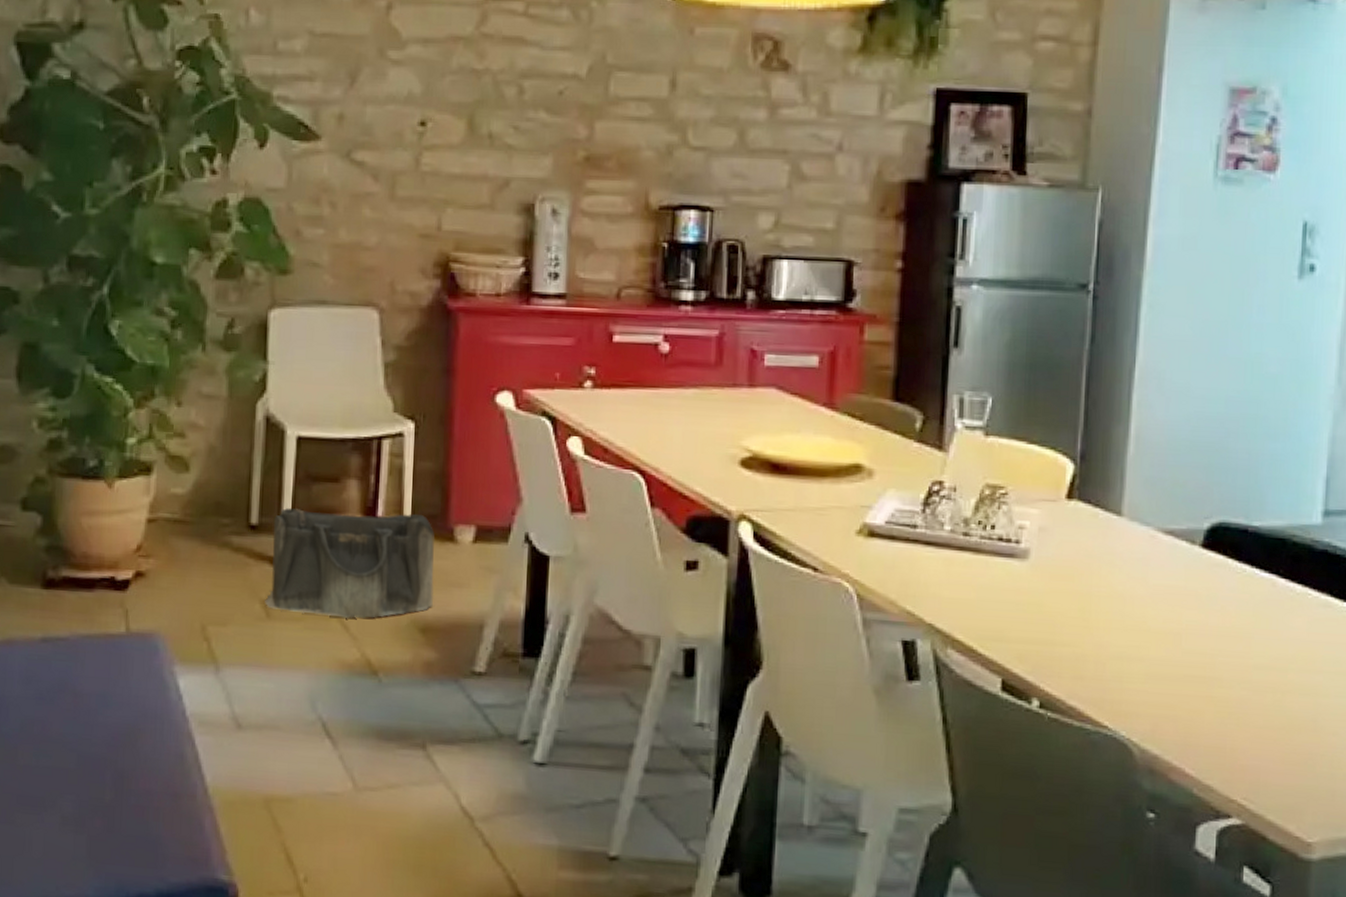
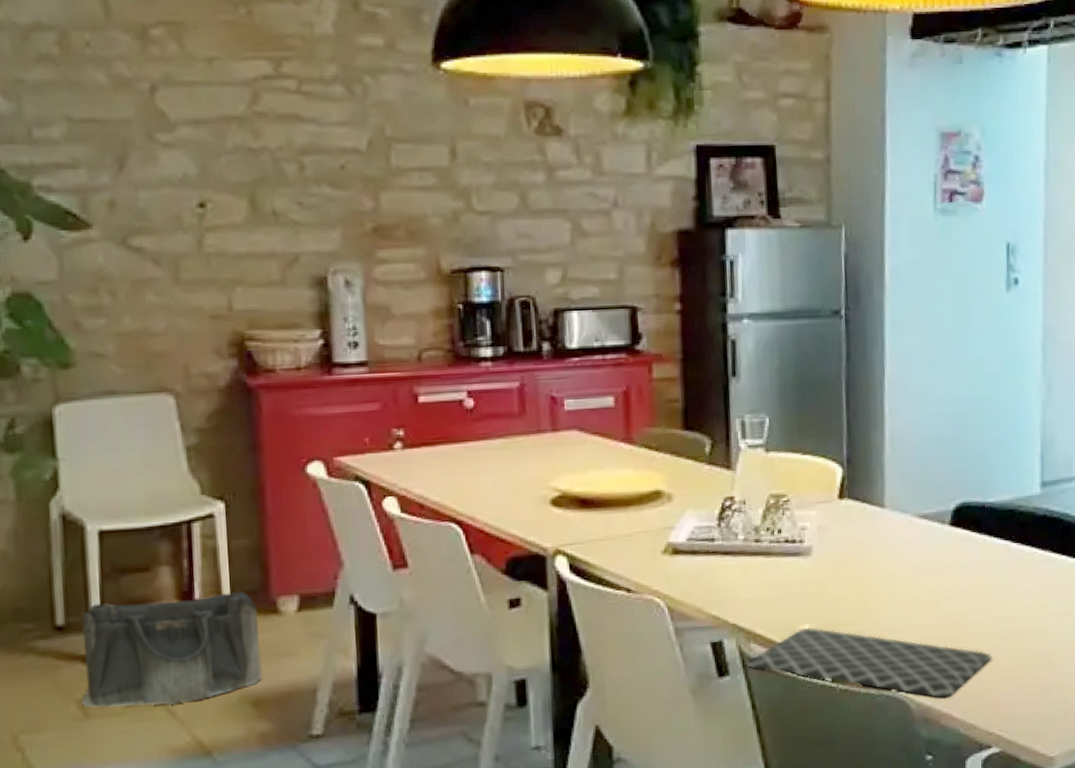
placemat: none [940,640,1241,749] -> present [746,626,992,699]

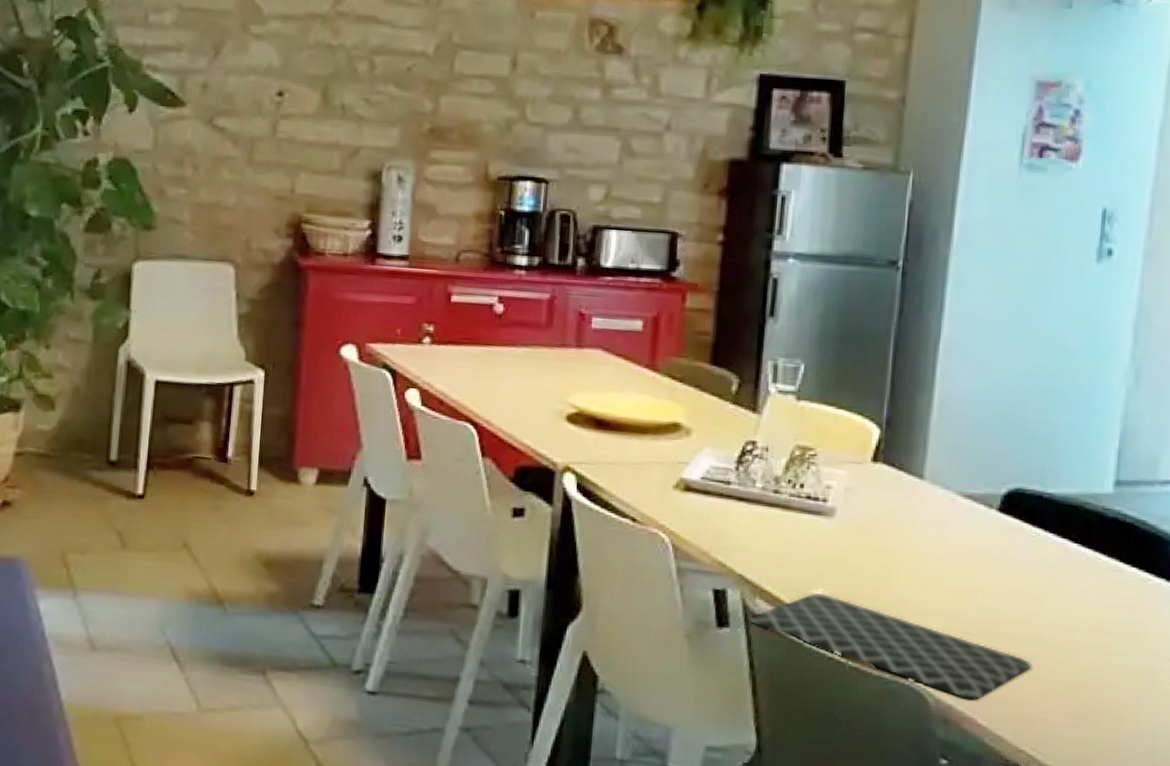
saddlebag: present [81,591,263,708] -> none [121,446,281,551]

